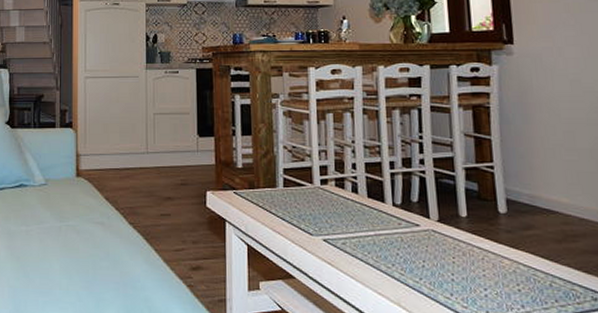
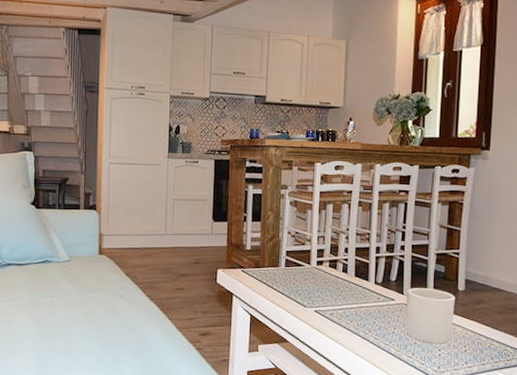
mug: none [434,210,498,281] -> present [405,288,455,344]

